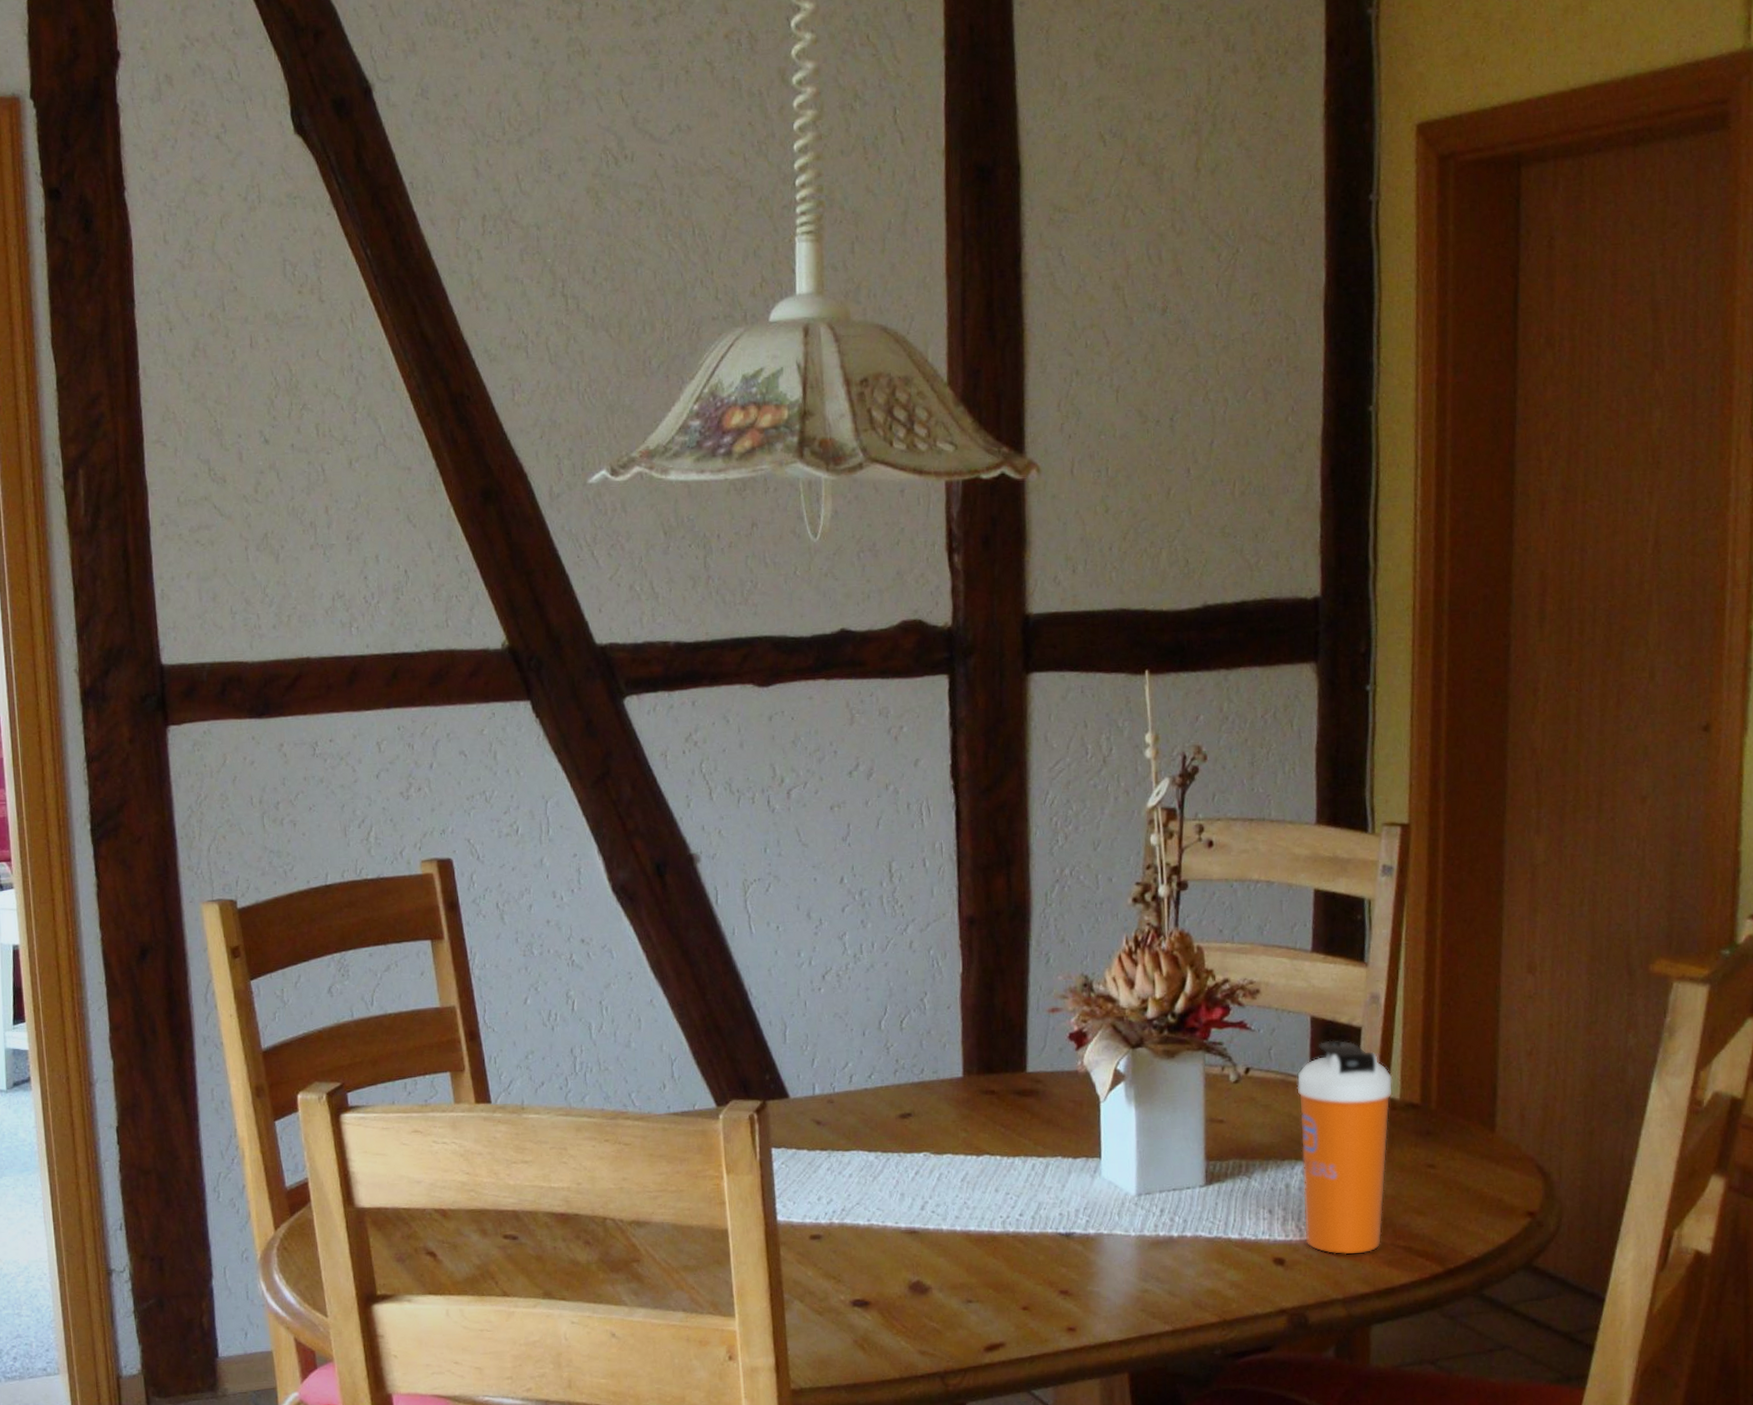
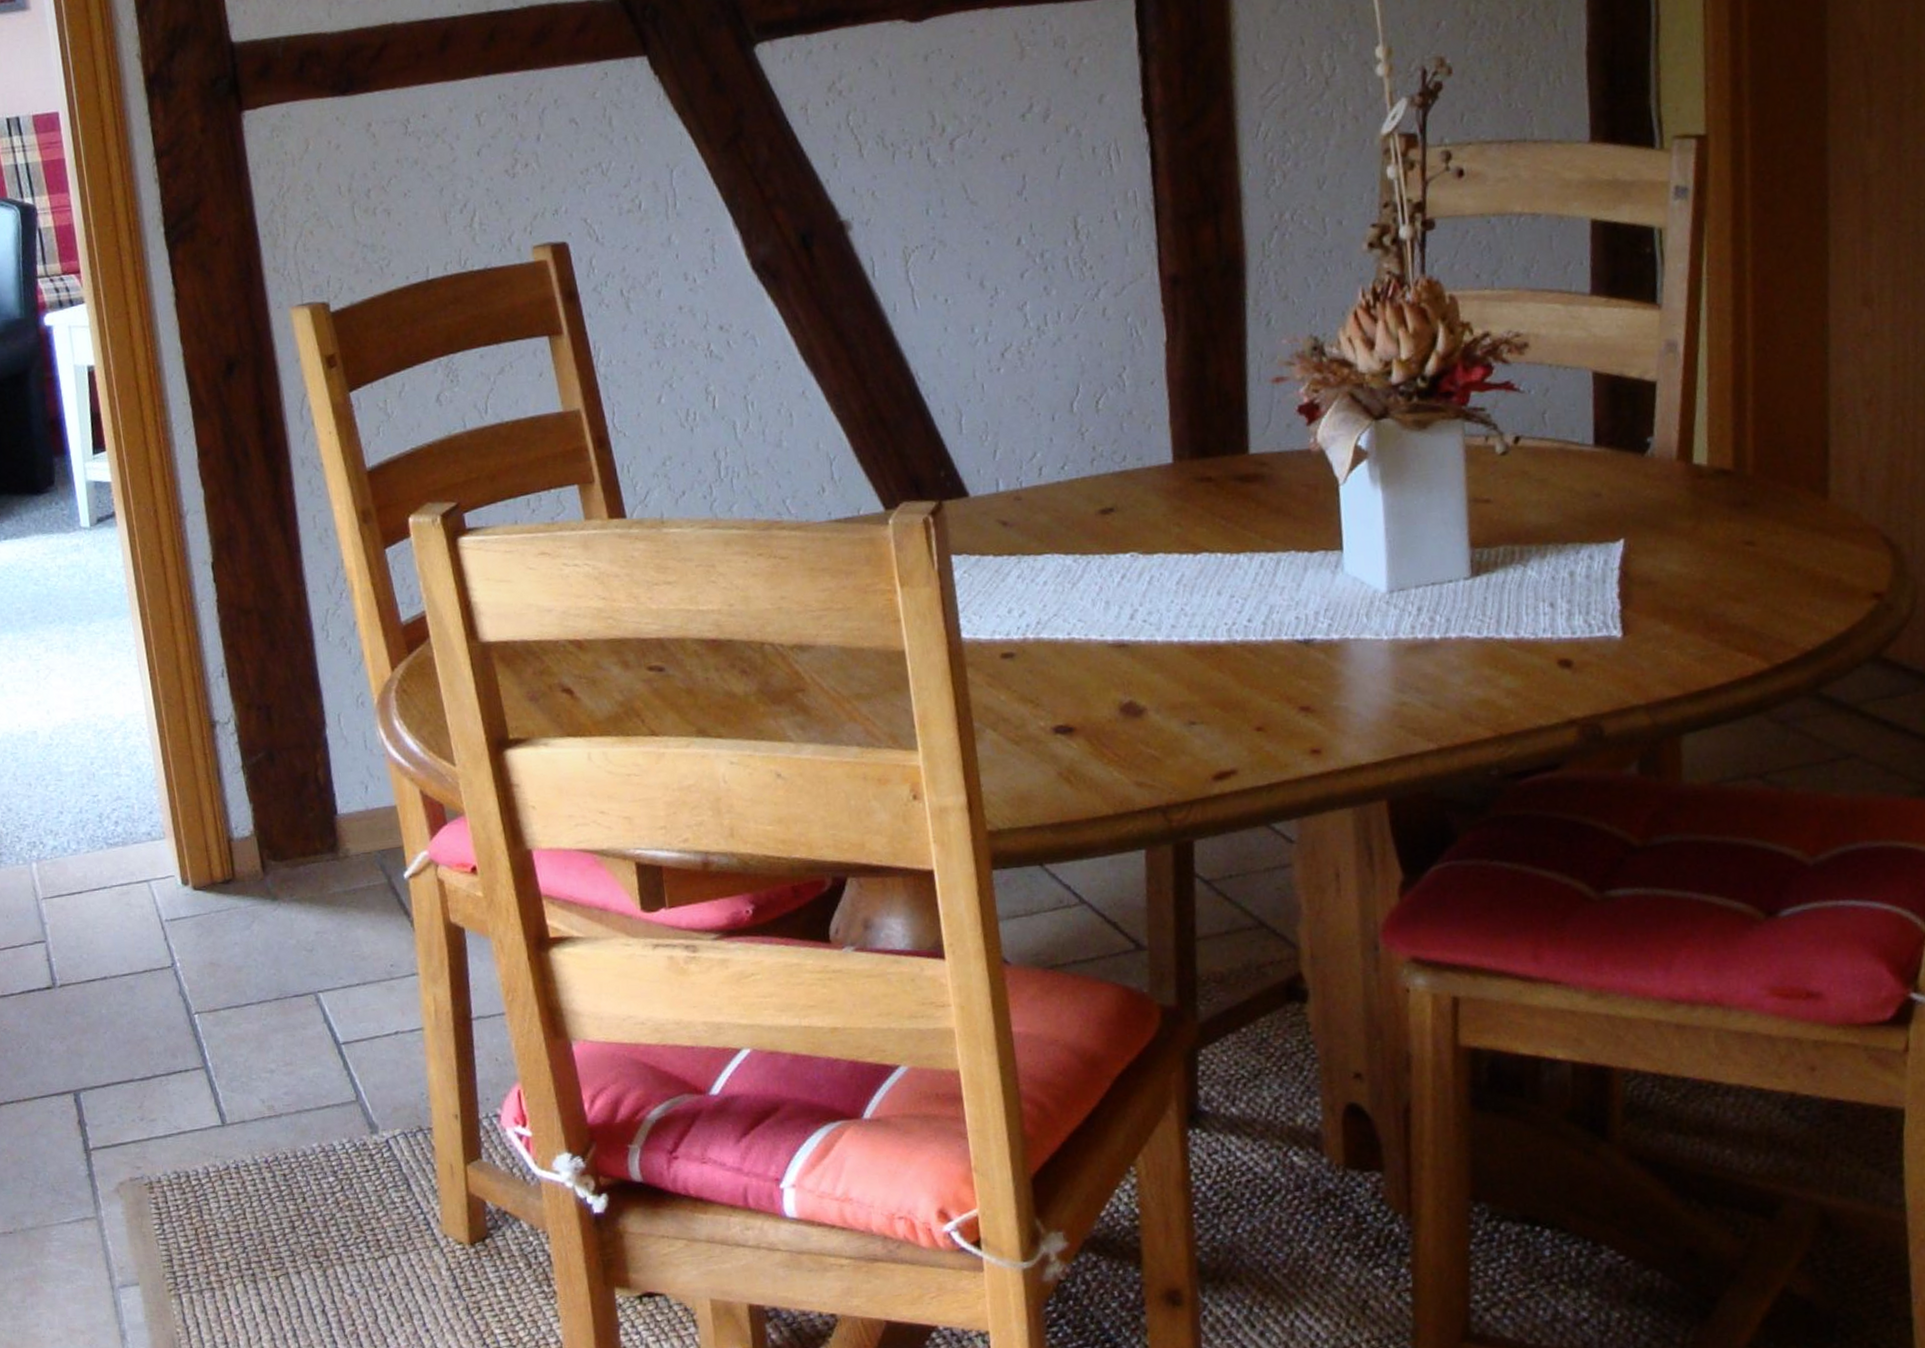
shaker bottle: present [1297,1040,1393,1255] -> none [1579,398,1698,653]

